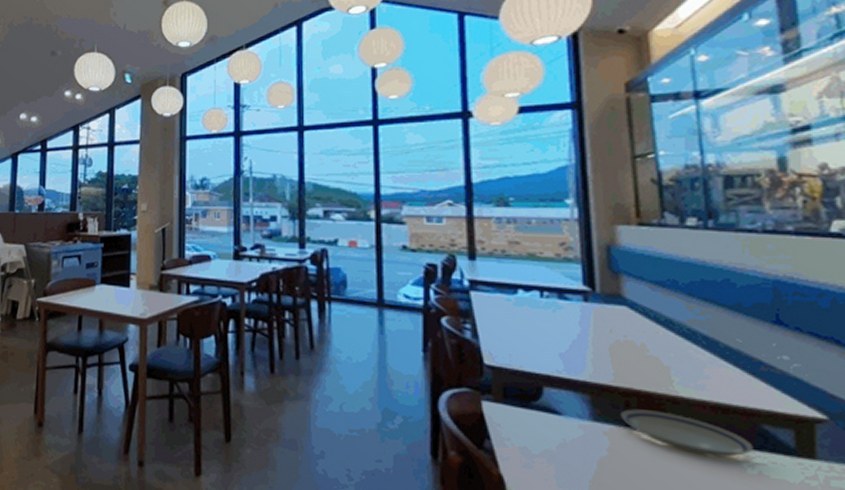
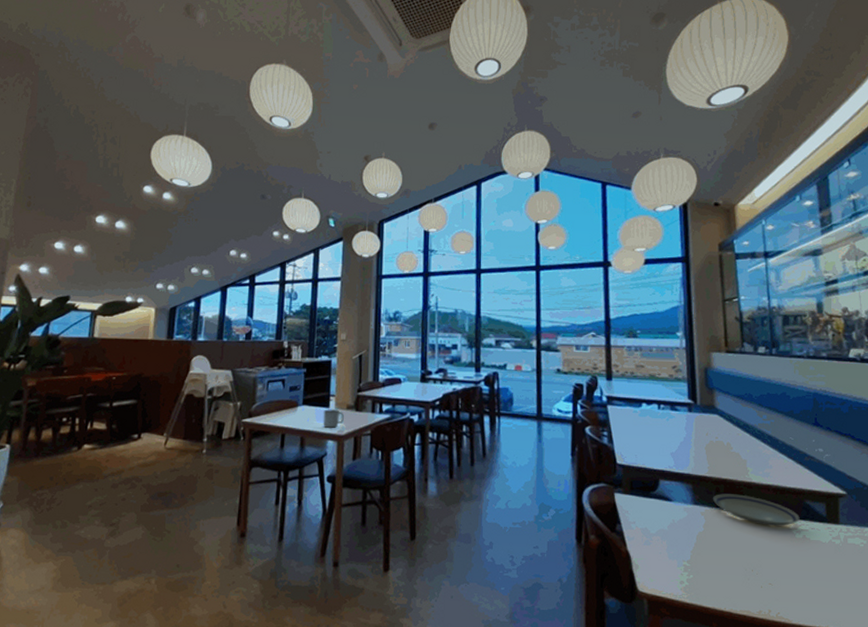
mug: none [123,289,146,310] -> present [323,409,344,428]

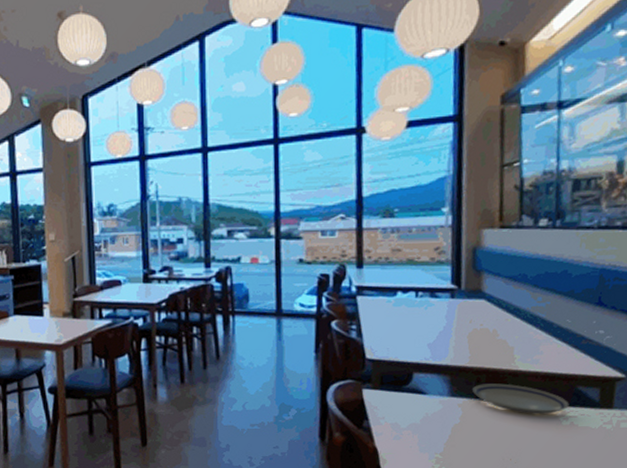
mug: present [323,409,344,428] -> none [37,318,61,338]

